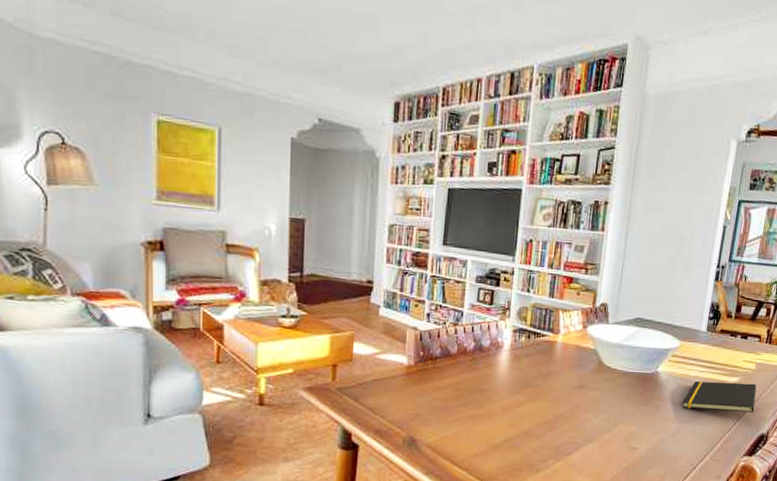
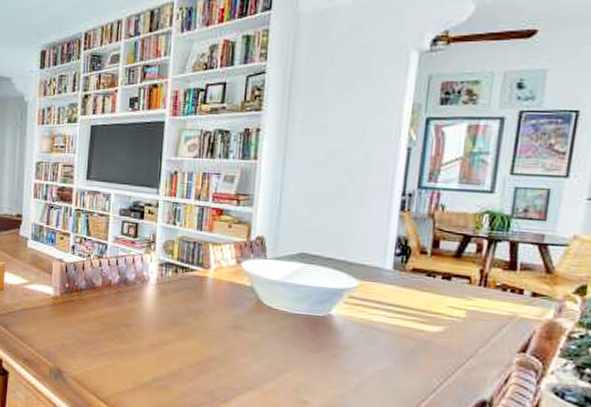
notepad: present [682,381,757,413] -> none [365,328,470,372]

